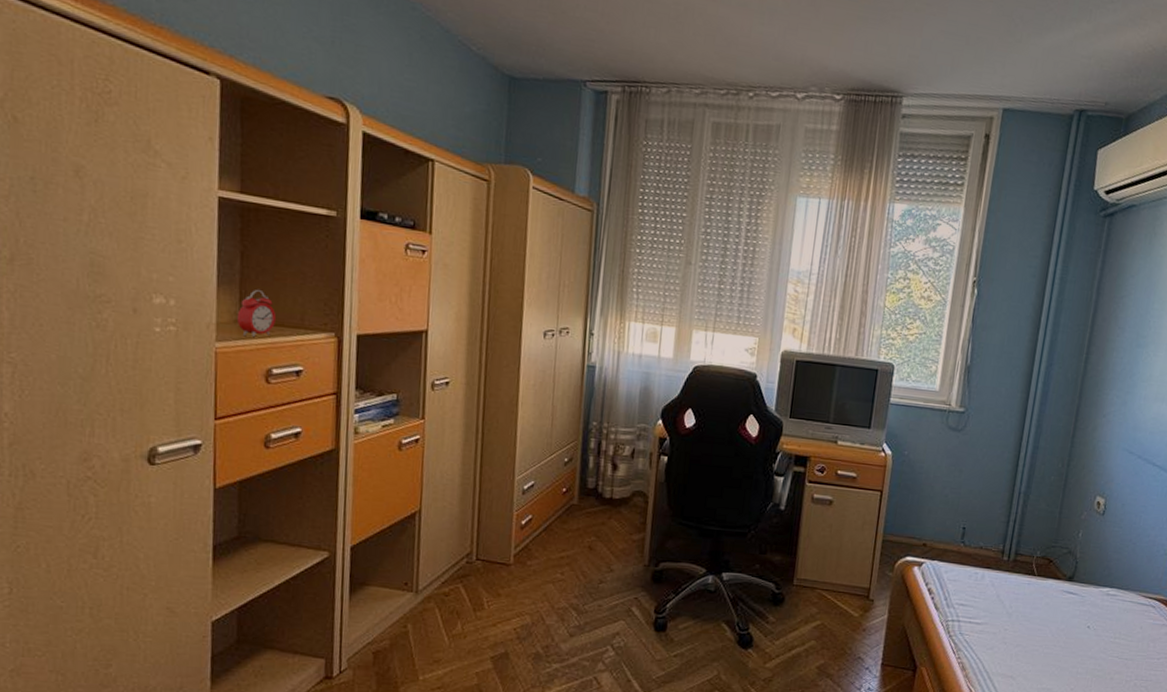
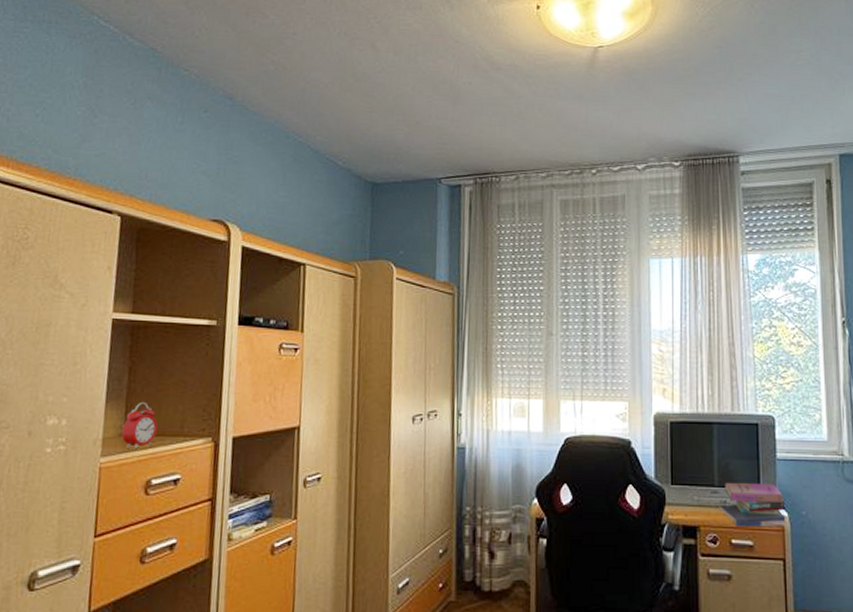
books: none [830,419,891,463] -> present [719,482,786,527]

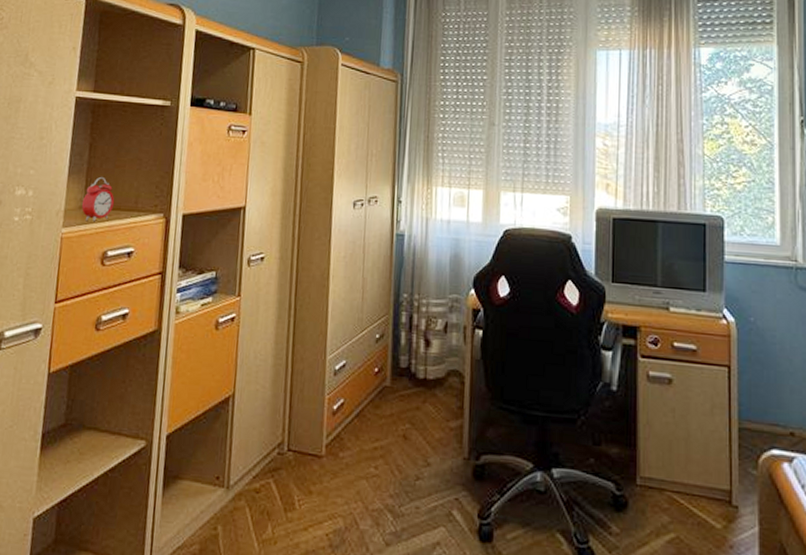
books: present [719,482,786,527] -> none [661,282,733,332]

